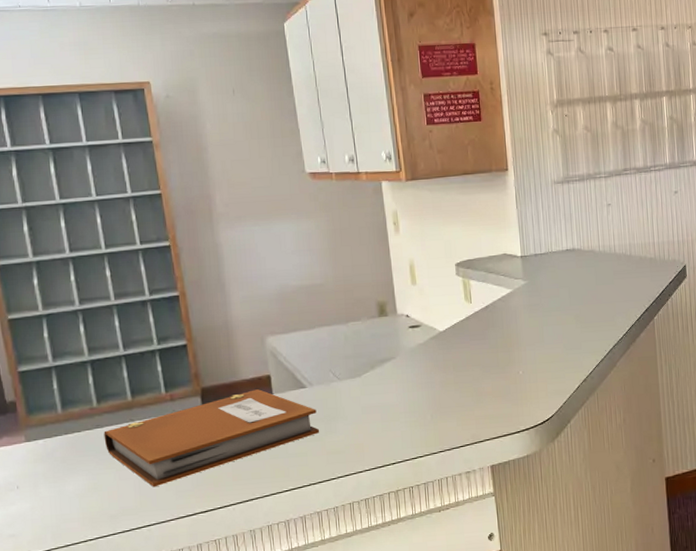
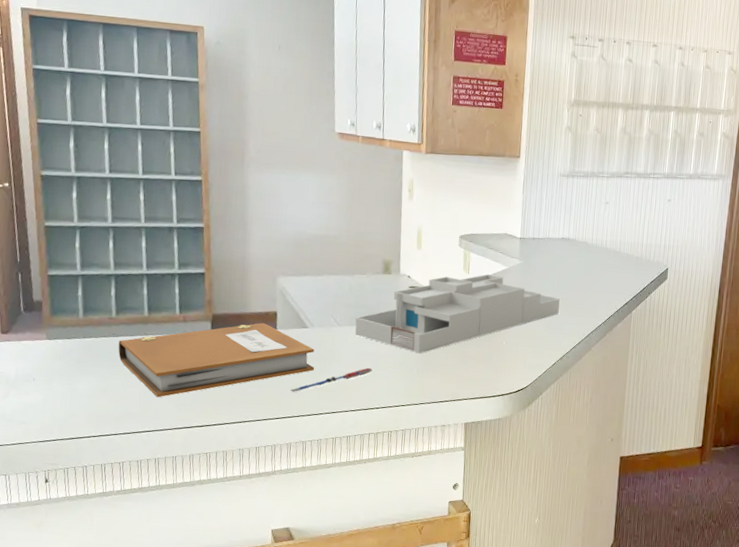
pen: none [296,420,383,460] -> present [289,367,373,392]
desk organizer: none [356,300,575,398] -> present [355,274,560,354]

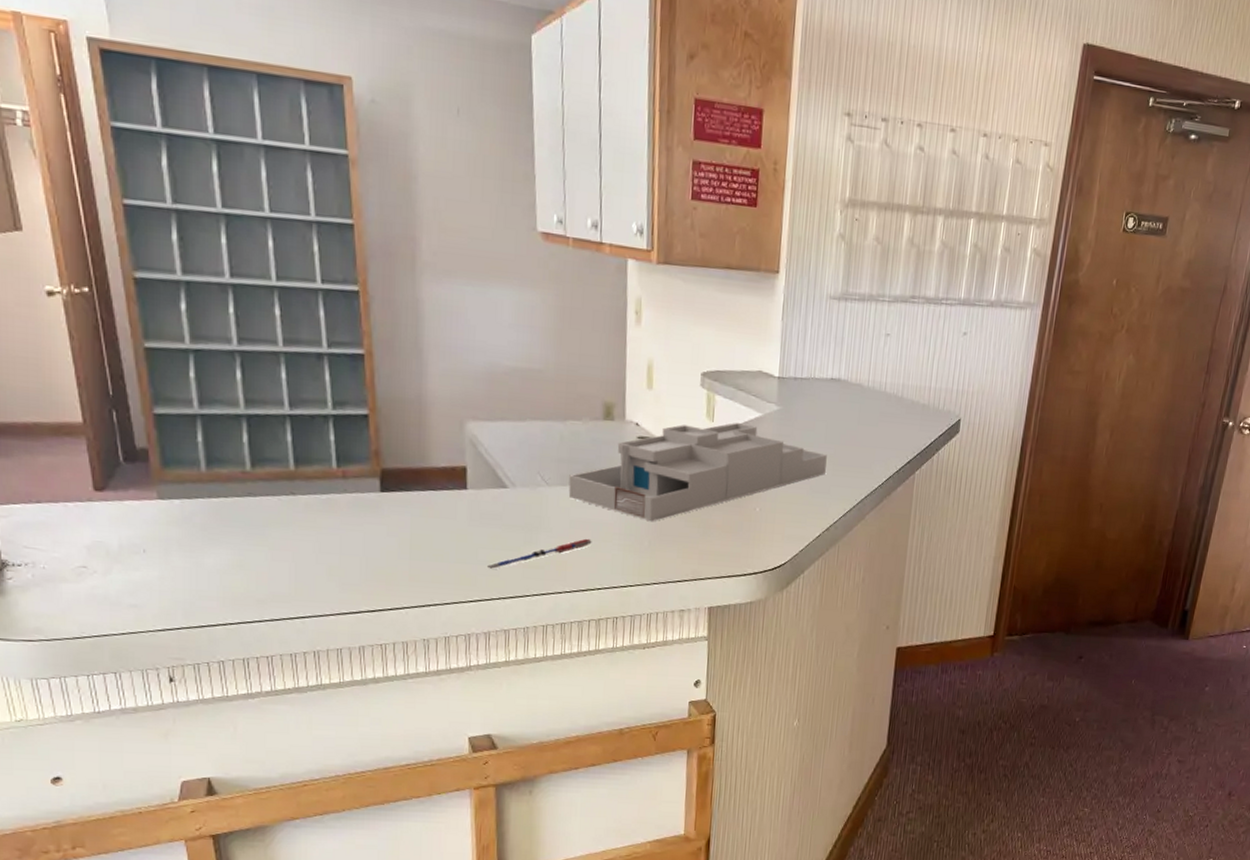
notebook: present [118,323,314,398] -> none [256,480,517,575]

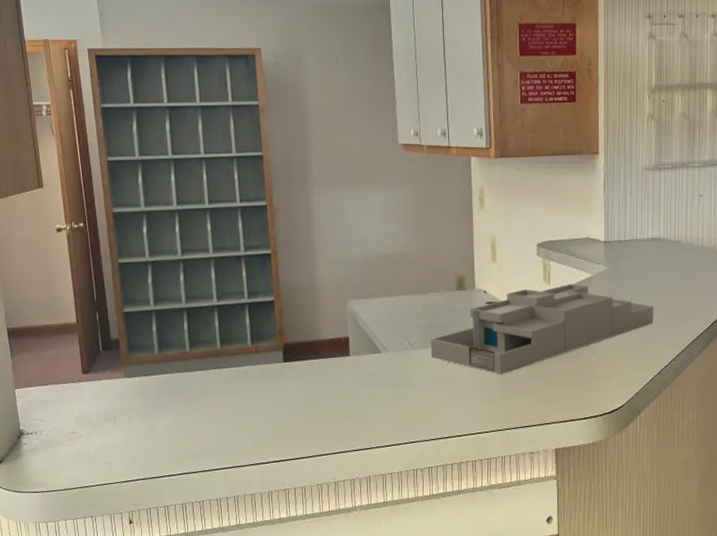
pen: present [486,538,592,569] -> none [366,392,452,422]

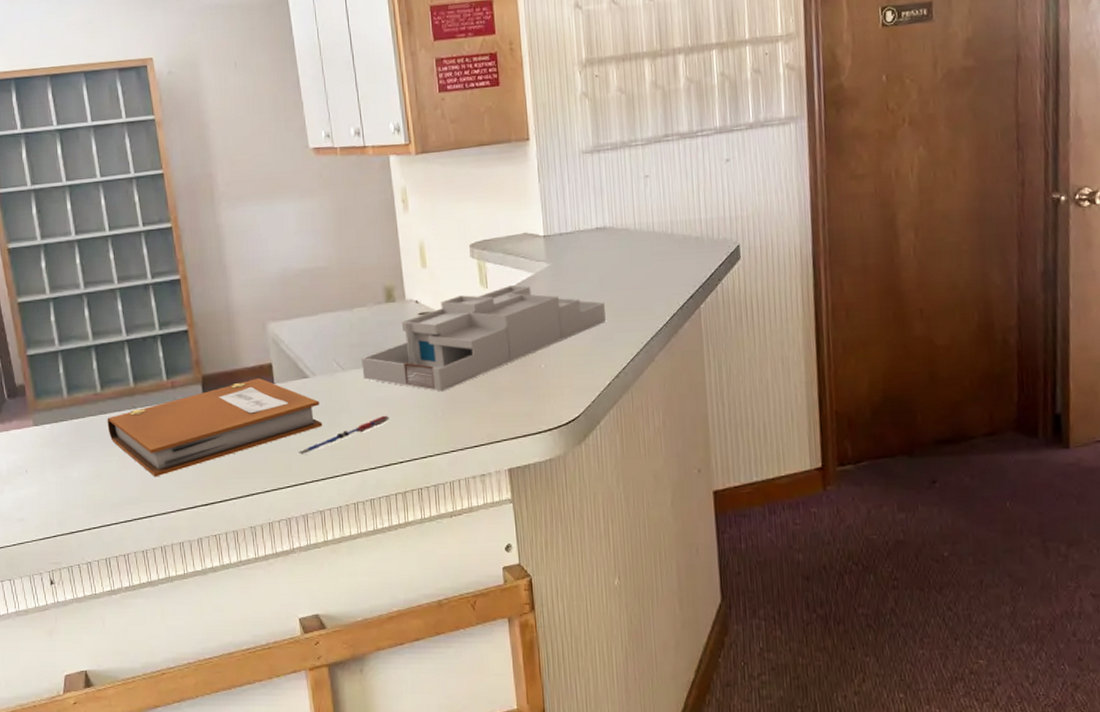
notebook: none [193,350,390,433] -> present [107,378,322,477]
pen: none [366,392,452,422] -> present [298,415,389,454]

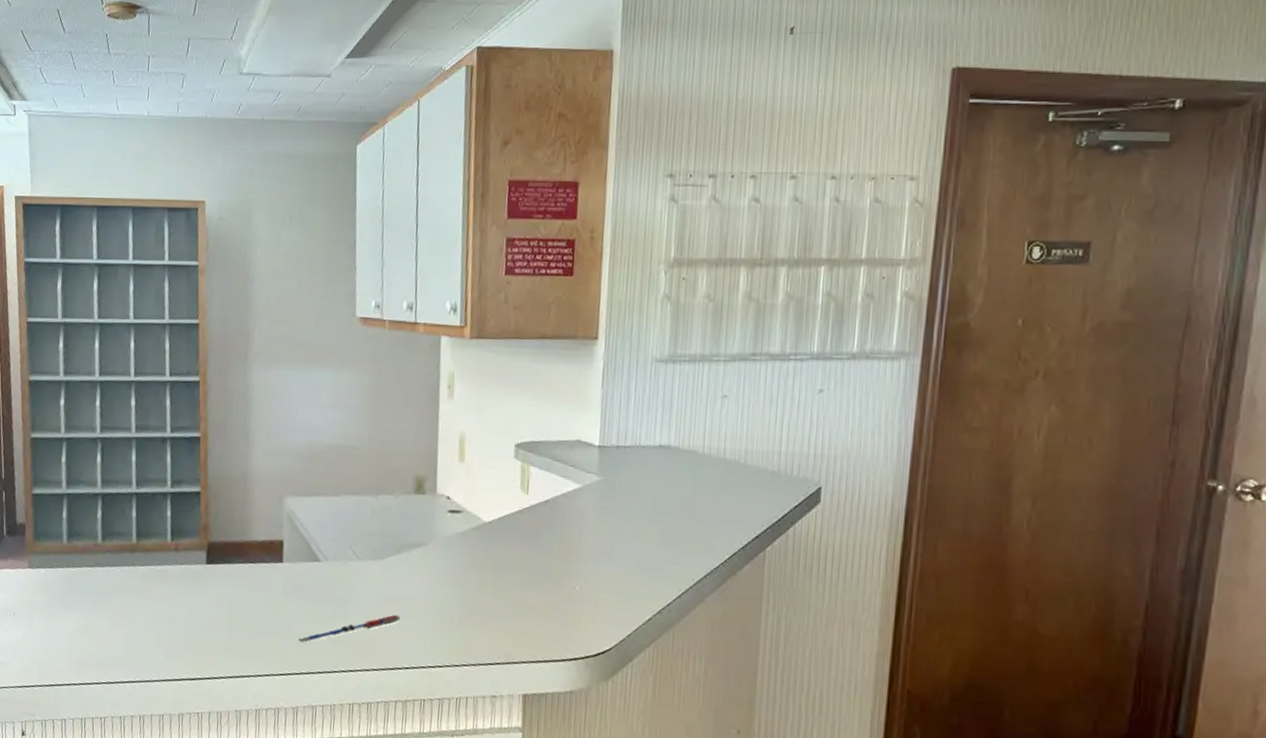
notebook: present [107,378,322,477] -> none [103,554,328,642]
desk organizer: present [361,285,606,392] -> none [378,495,657,599]

